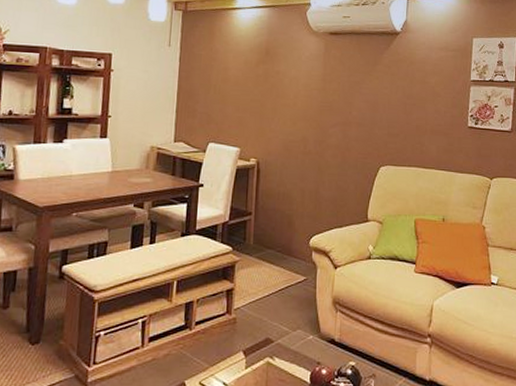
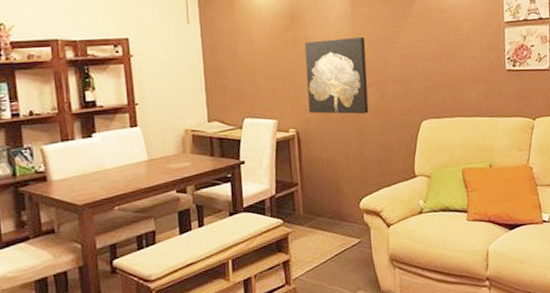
wall art: none [271,77,334,153] -> present [304,36,369,115]

